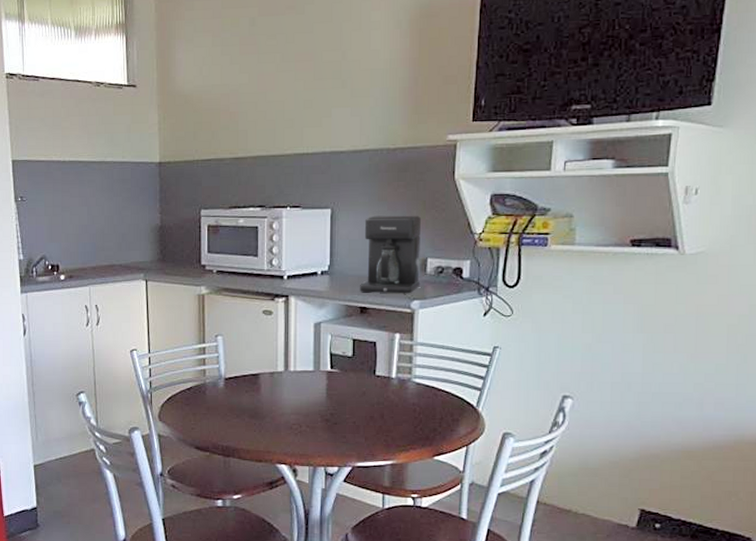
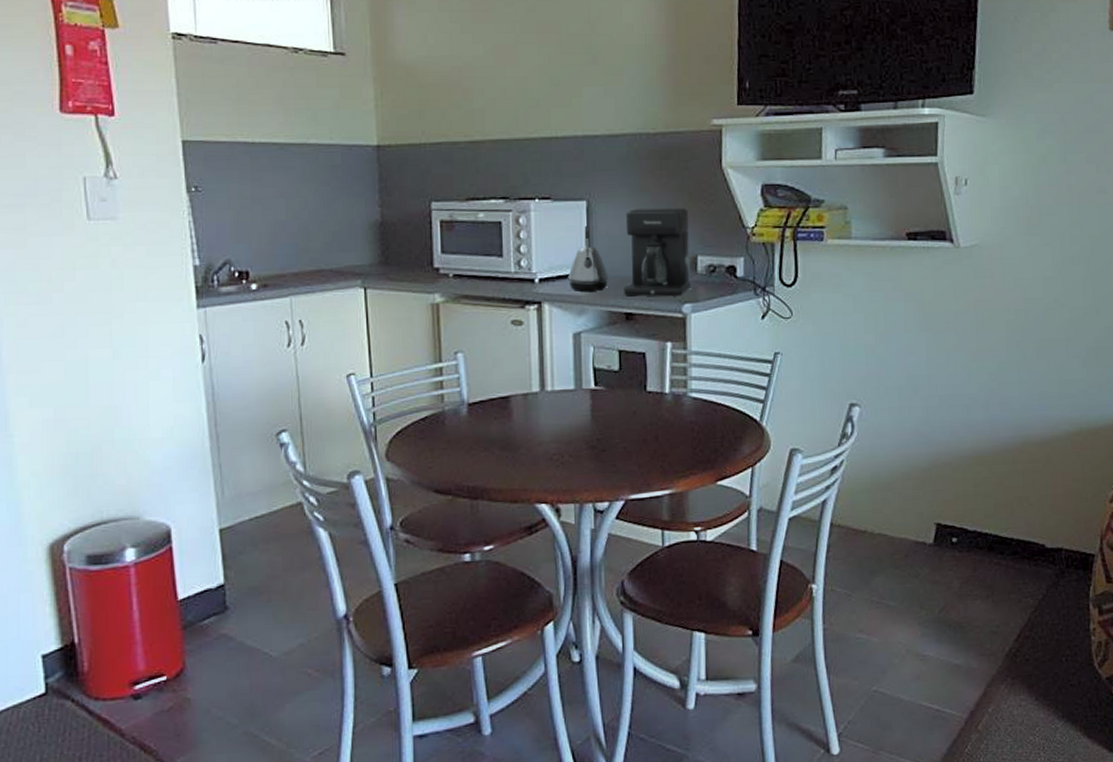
kettle: none [312,230,347,287] -> present [568,225,609,291]

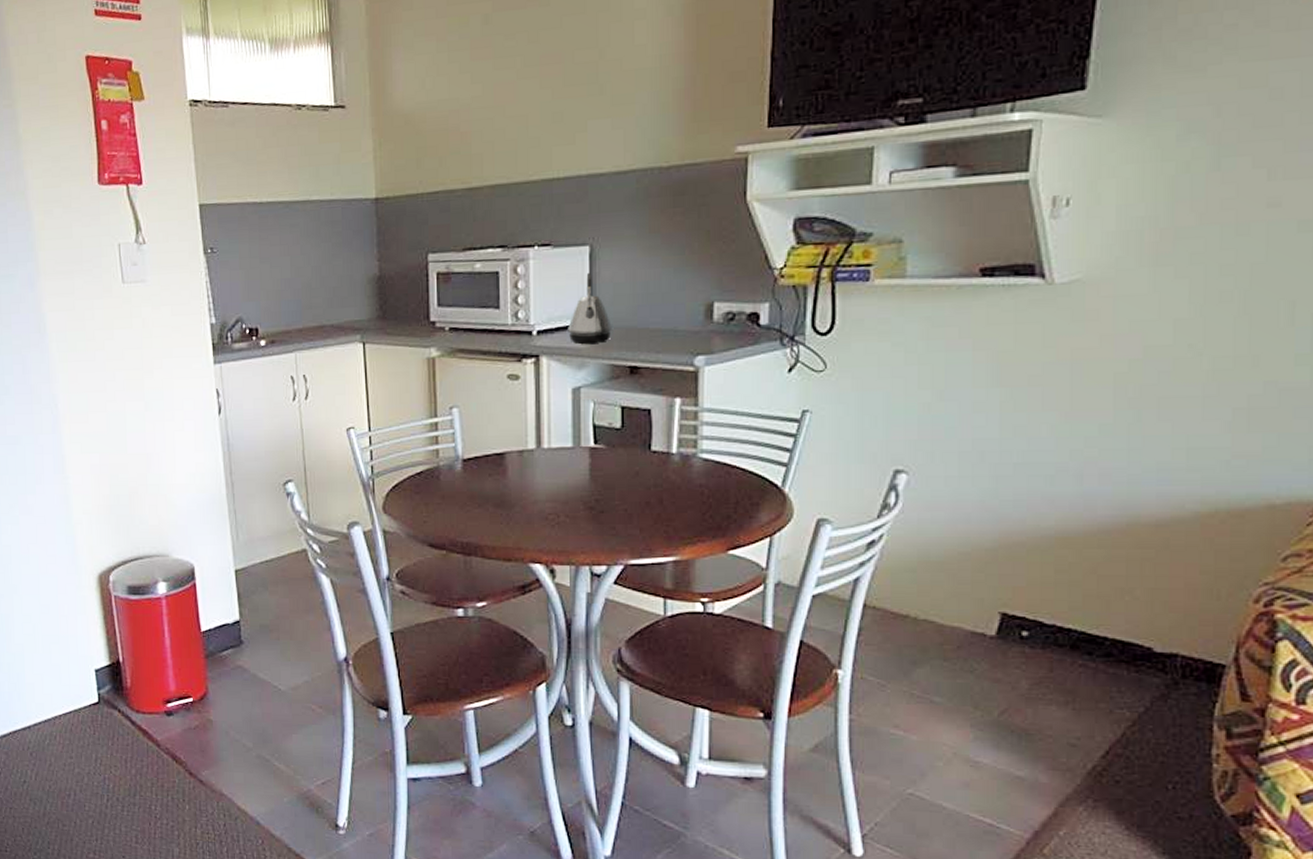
coffee maker: present [624,207,691,297] -> none [629,248,705,349]

